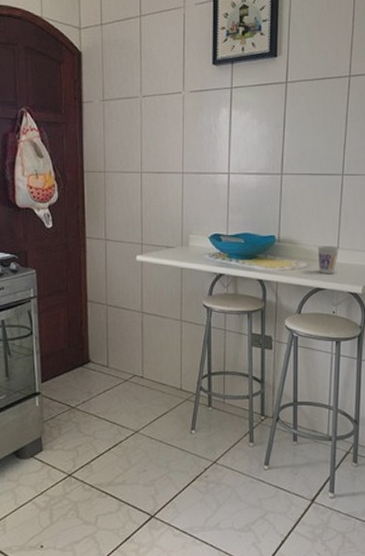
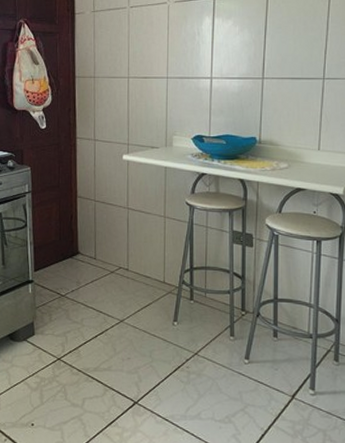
cup: present [318,246,340,275] -> none [298,147,321,176]

